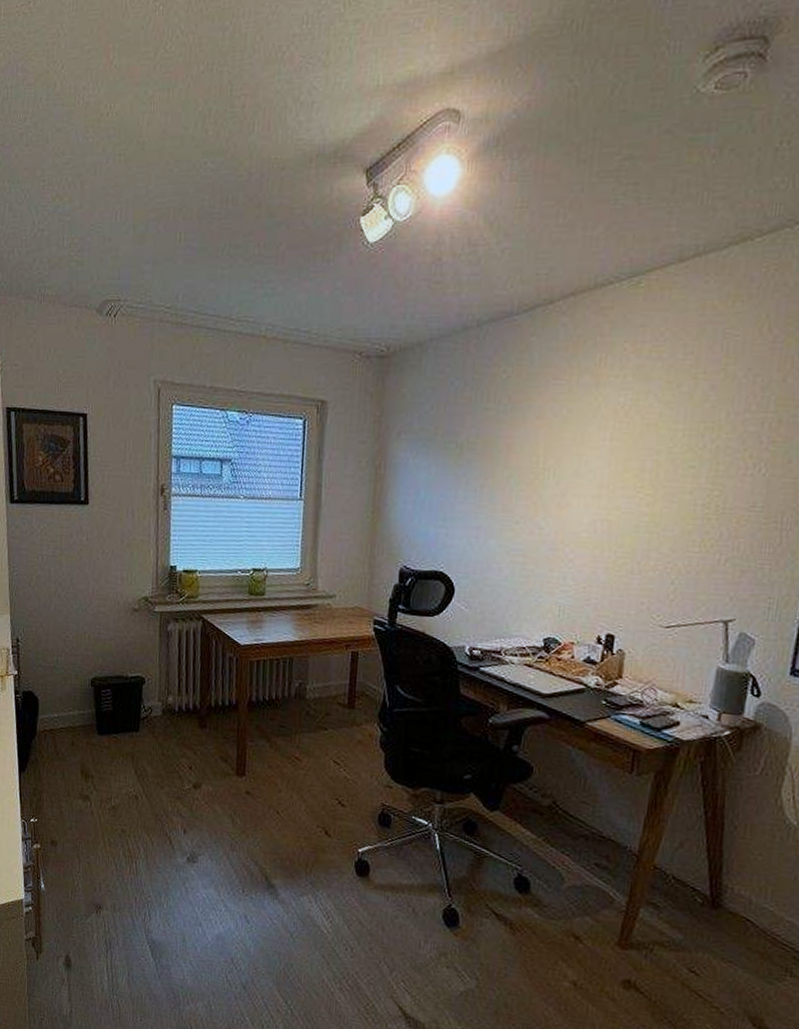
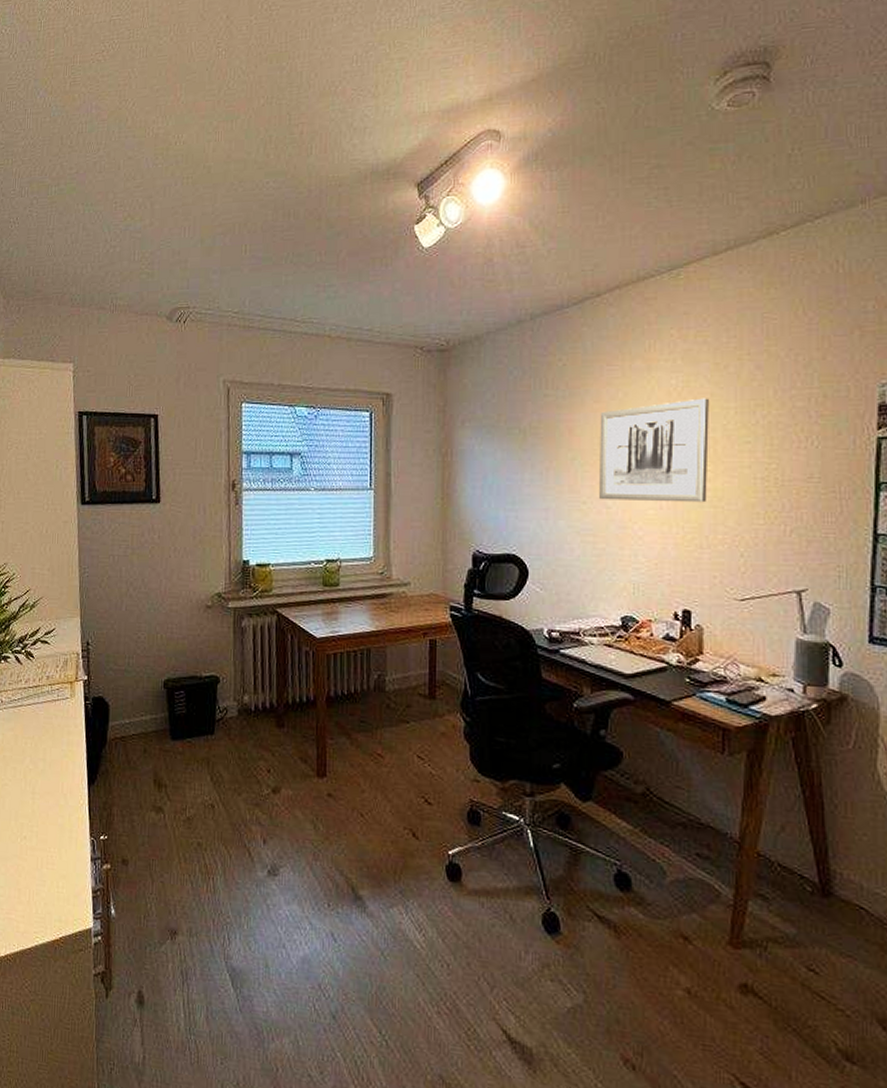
wall art: none [533,418,657,528] -> present [599,398,709,503]

